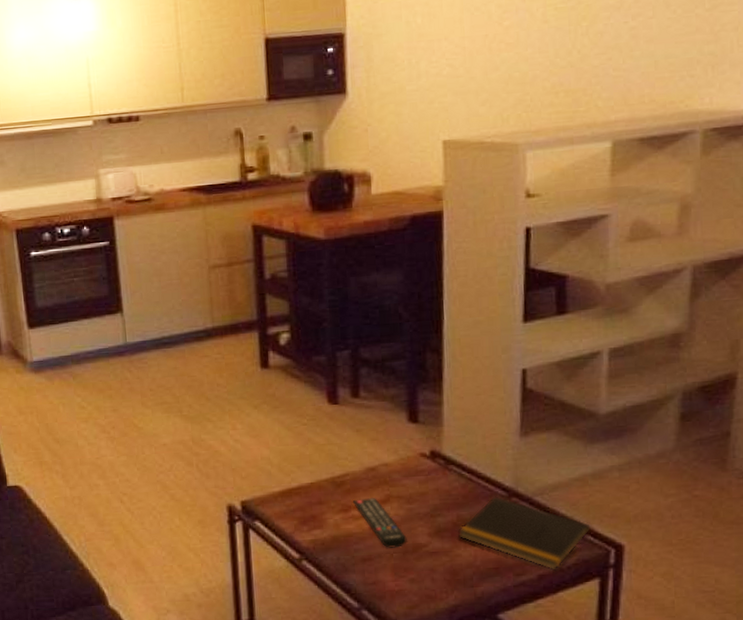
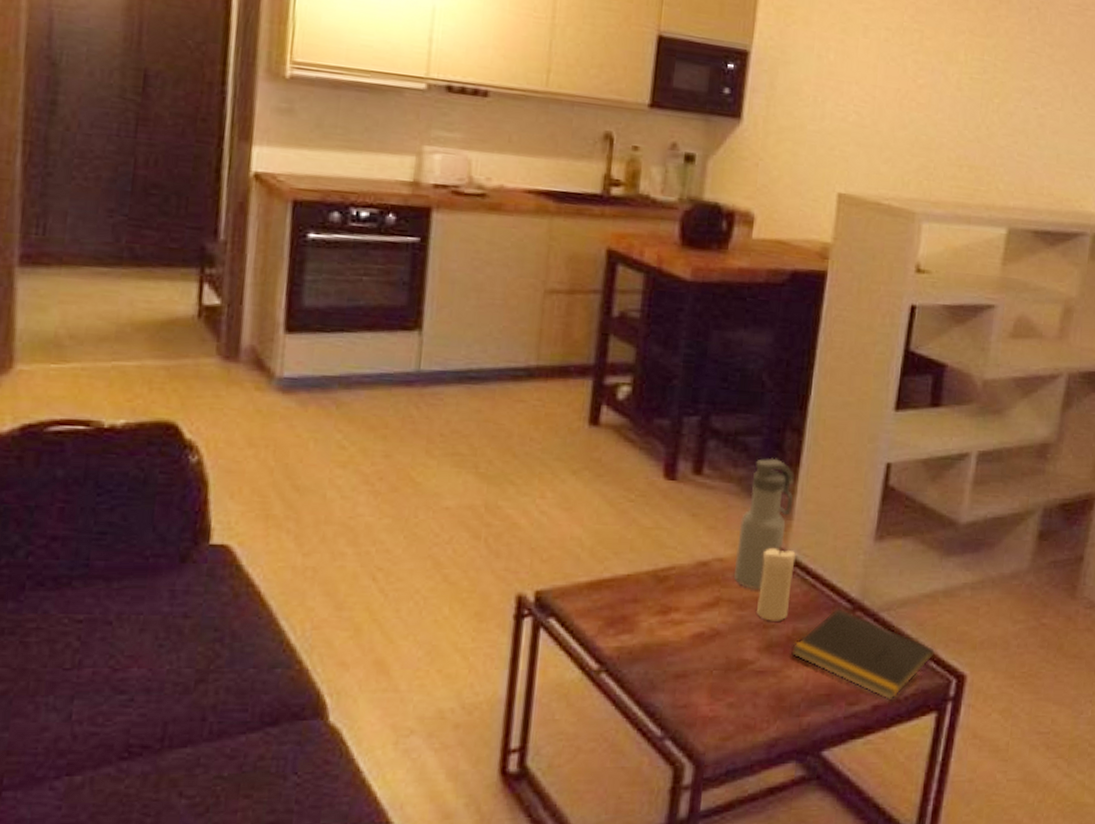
remote control: present [353,497,407,548] -> none [675,598,732,663]
water bottle: none [397,376,442,486] -> present [733,457,795,589]
candle: none [422,449,451,511] -> present [757,546,796,621]

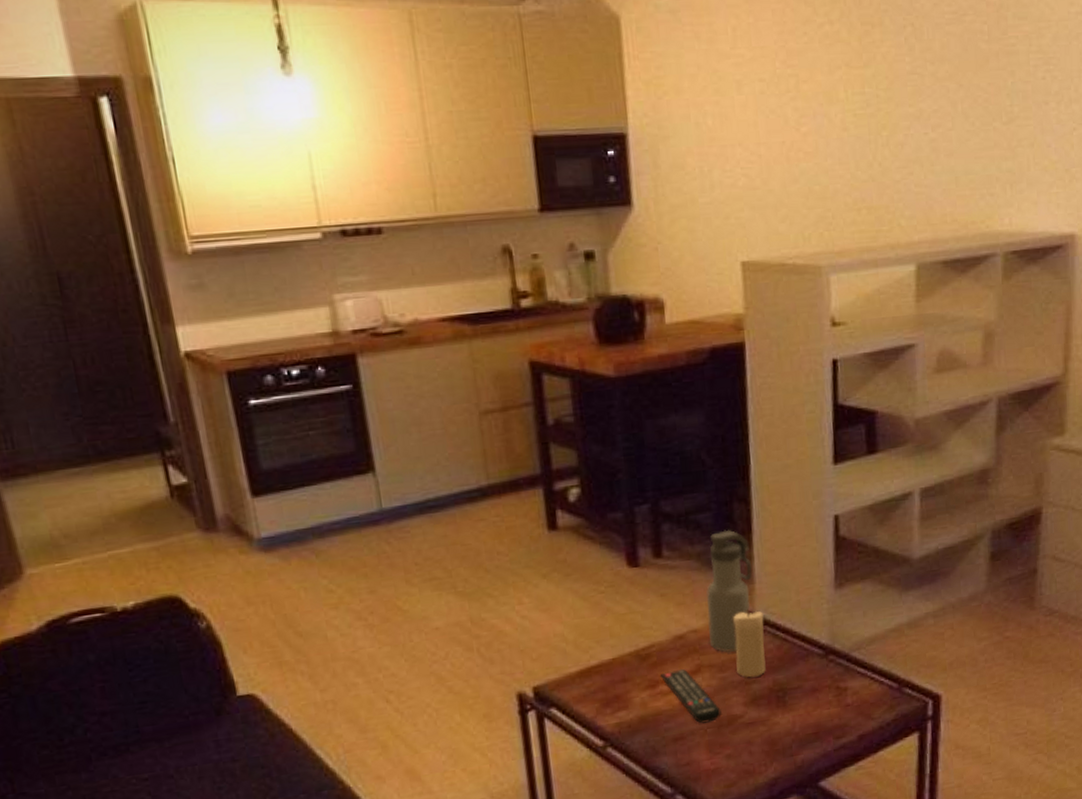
remote control: none [675,598,732,663] -> present [661,668,721,724]
notepad: present [791,608,936,701] -> none [775,655,909,730]

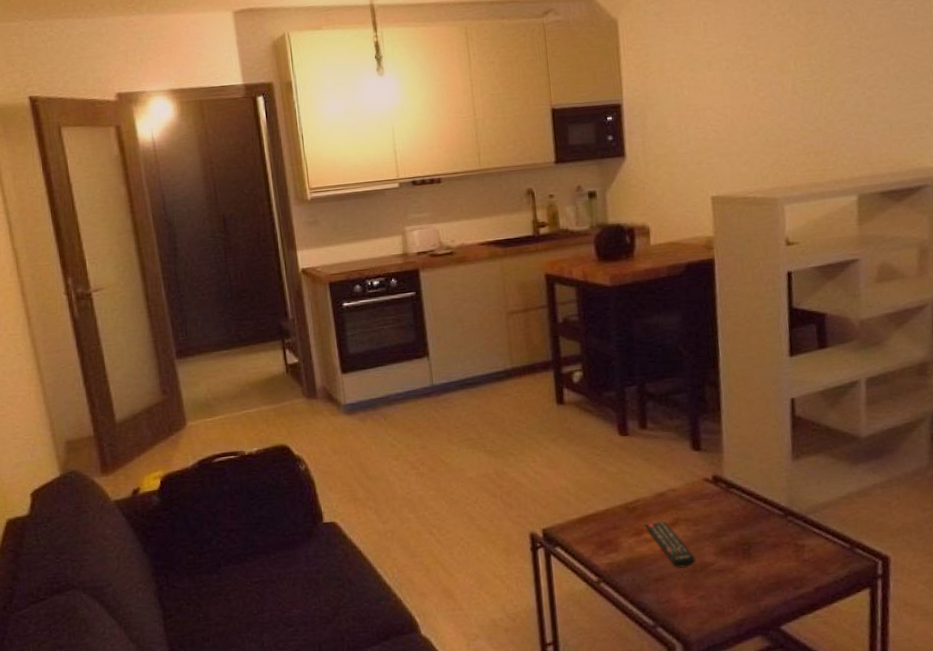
water bottle: present [706,529,753,653] -> none [682,407,722,509]
candle: present [733,609,766,678] -> none [705,474,733,532]

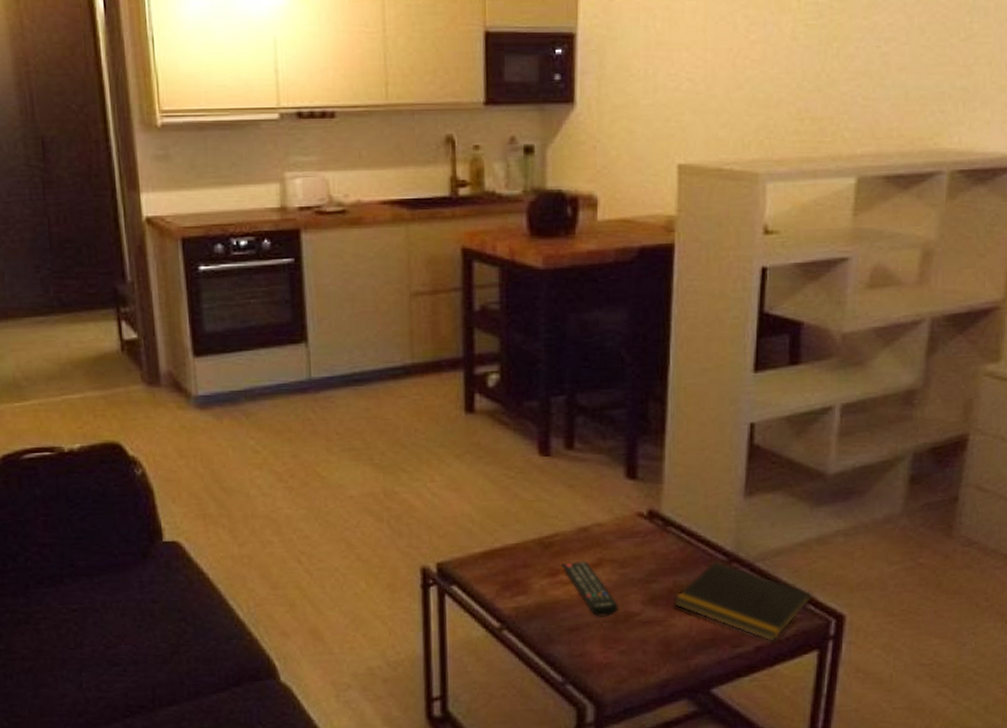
notepad: none [741,515,860,583] -> present [674,561,813,642]

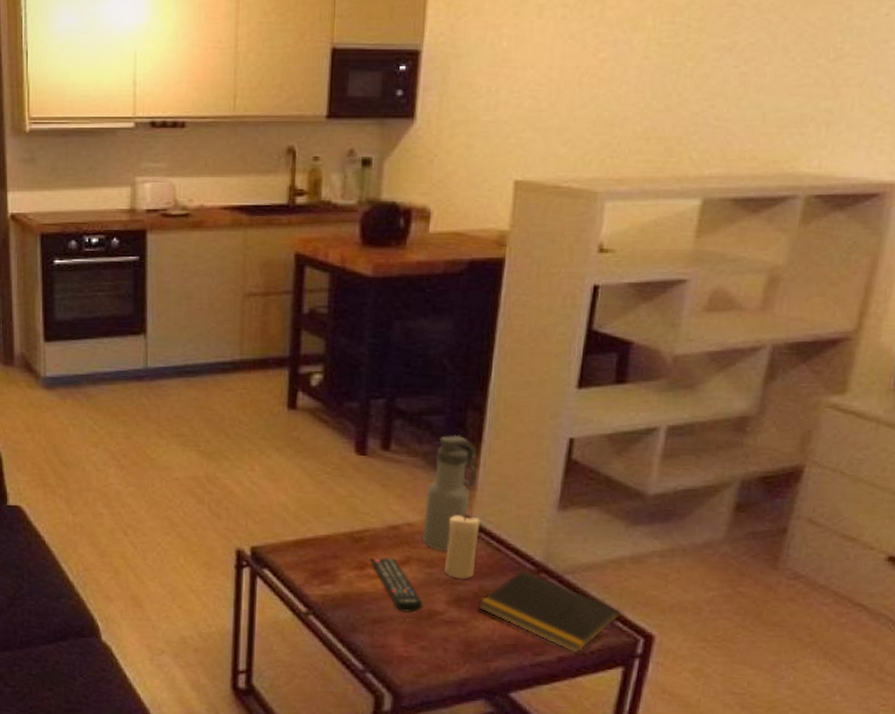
water bottle: none [612,427,663,549] -> present [422,434,477,551]
candle: none [638,508,670,577] -> present [445,513,480,579]

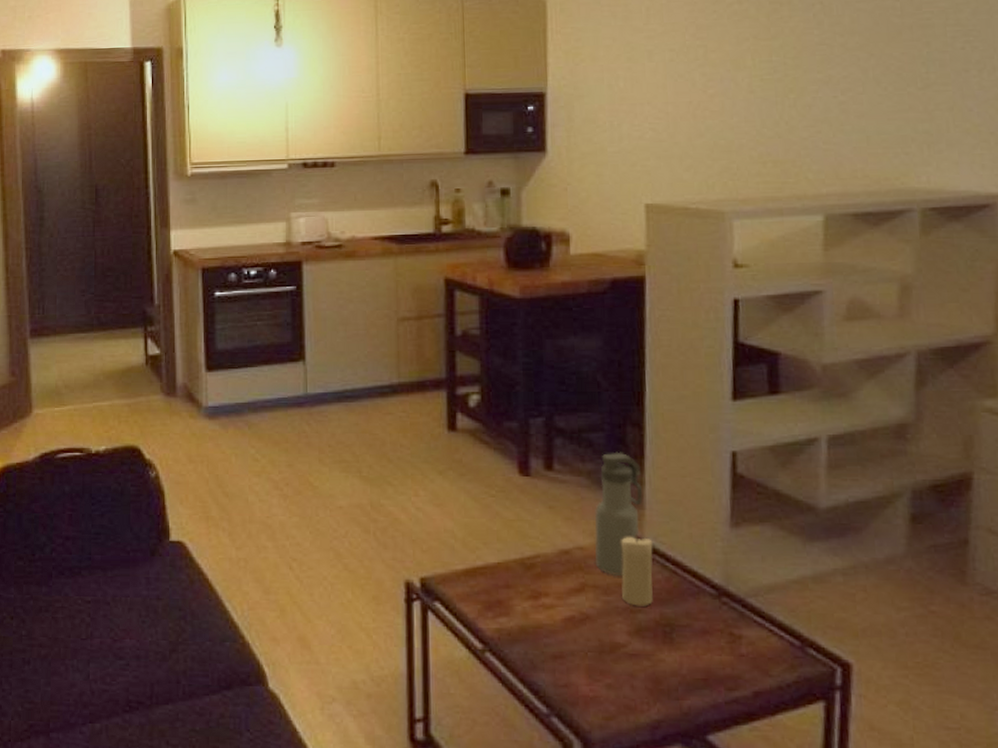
remote control: present [370,557,423,612] -> none [544,584,604,646]
notepad: present [478,569,623,654] -> none [661,594,814,688]

